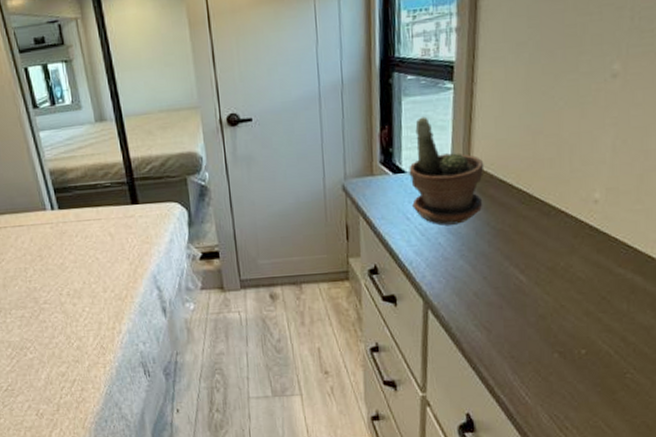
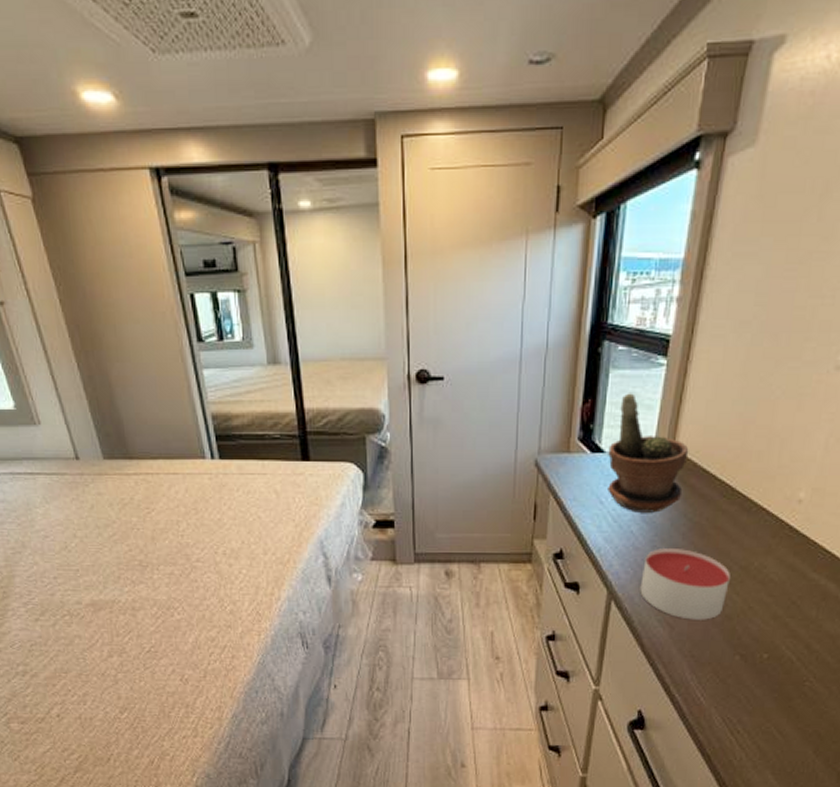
candle: none [454,255,539,322] -> present [640,549,730,620]

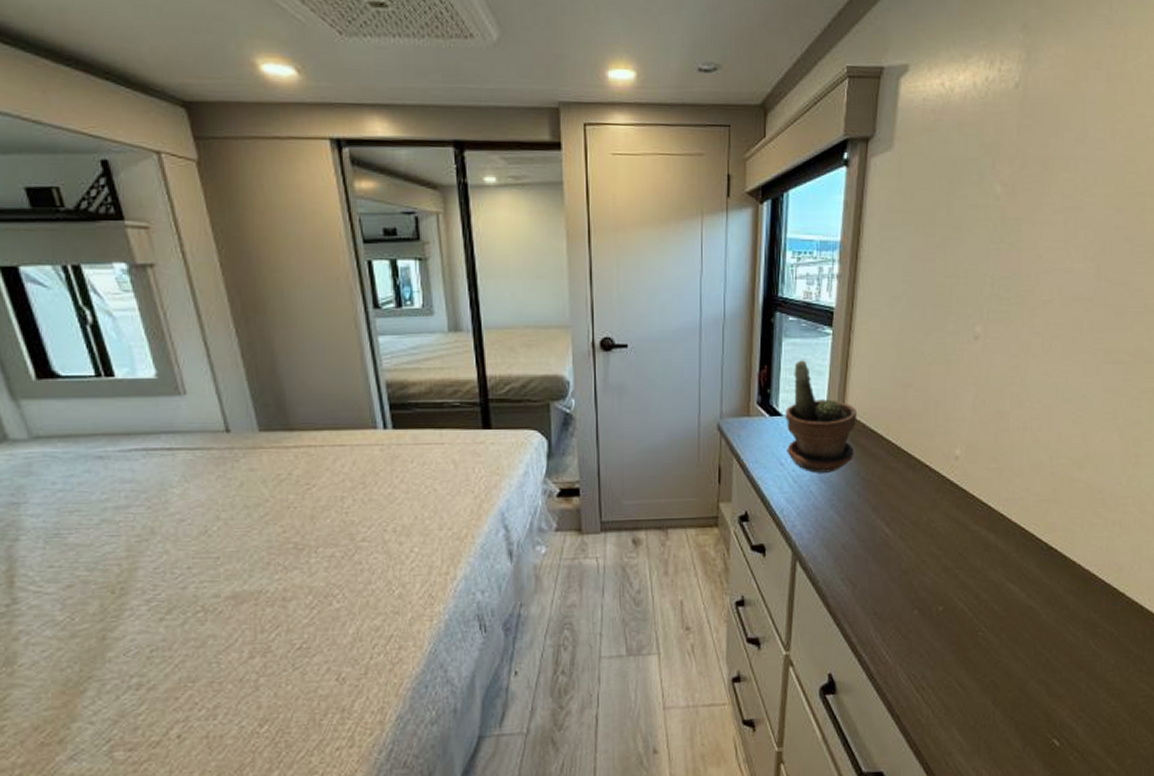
candle: present [640,549,730,620] -> none [822,506,903,577]

